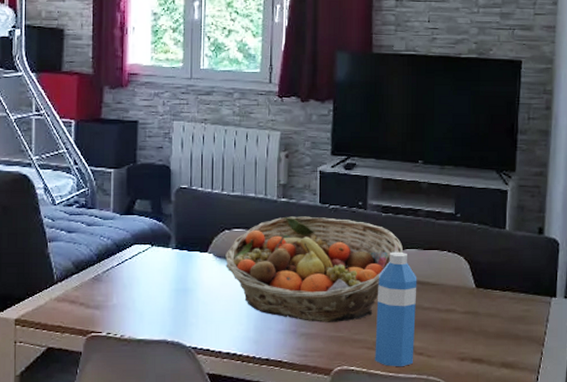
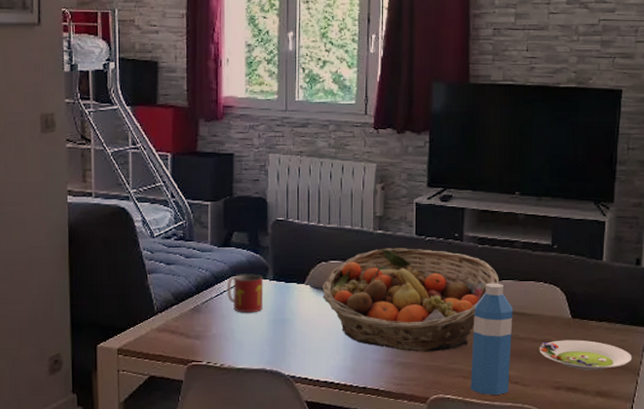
mug: none [129,242,166,282] -> present [227,274,264,313]
salad plate: none [443,309,537,341] -> present [539,339,632,370]

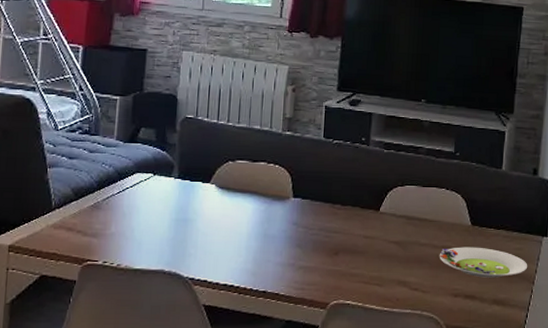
mug: present [227,274,264,313] -> none [130,171,169,212]
fruit basket: present [322,248,499,352] -> none [227,149,403,256]
water bottle: present [470,283,513,396] -> none [371,188,416,302]

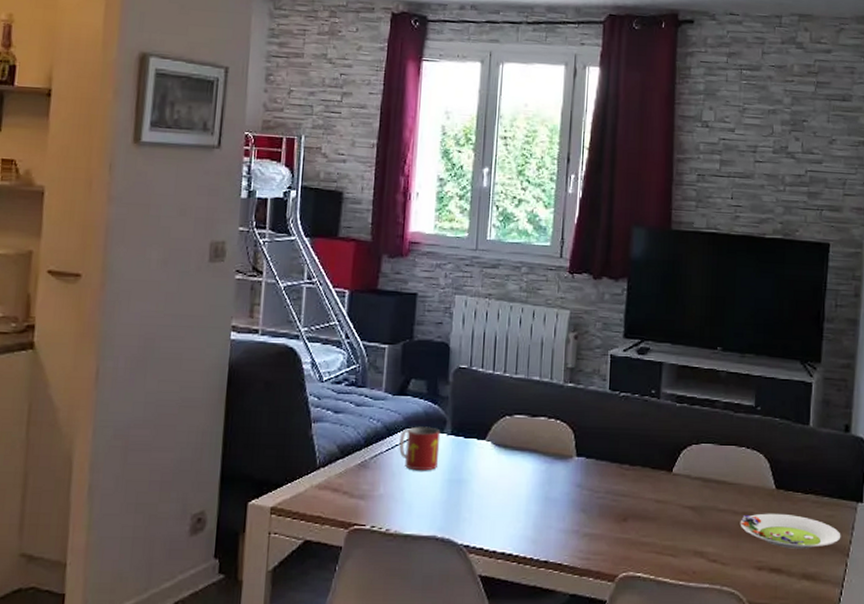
mug: none [130,171,169,212] -> present [399,426,441,471]

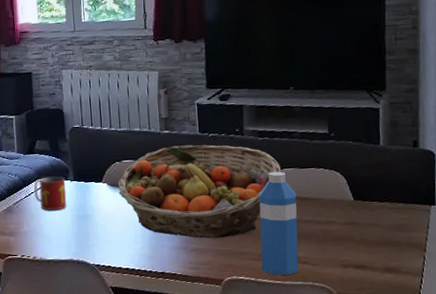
fruit basket: none [504,403,698,522] -> present [118,145,281,239]
water bottle: none [664,446,713,575] -> present [259,171,299,276]
salad plate: present [740,513,841,549] -> none [324,220,418,248]

